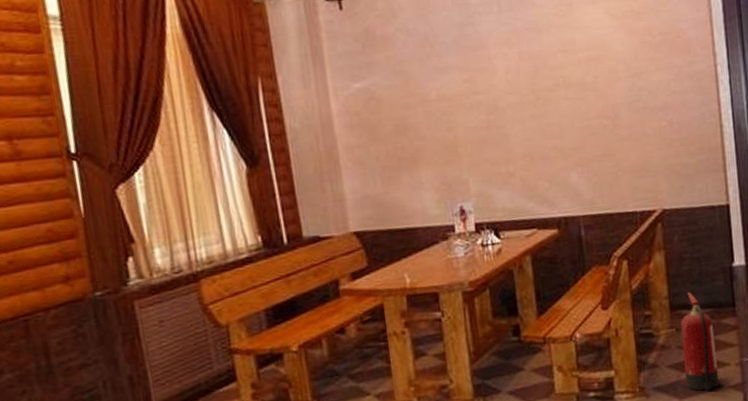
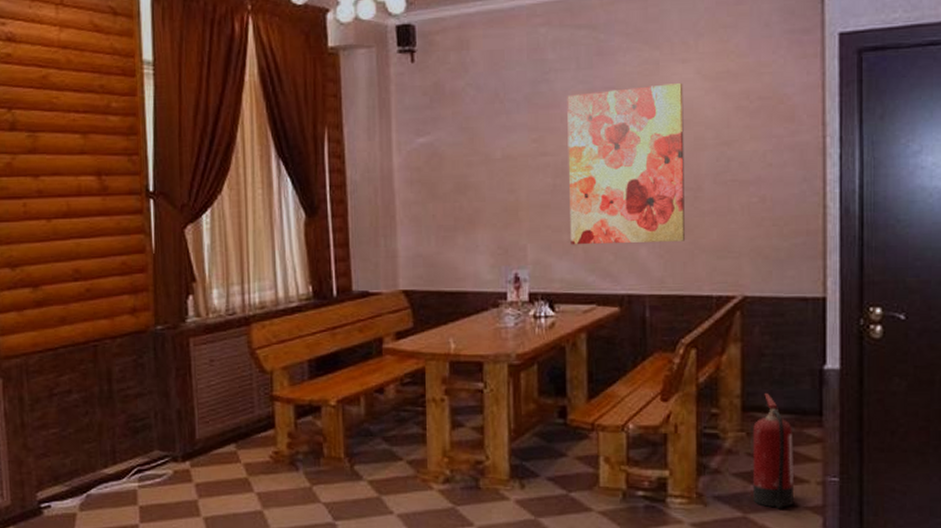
wall art: none [492,23,610,176] -> present [567,83,686,245]

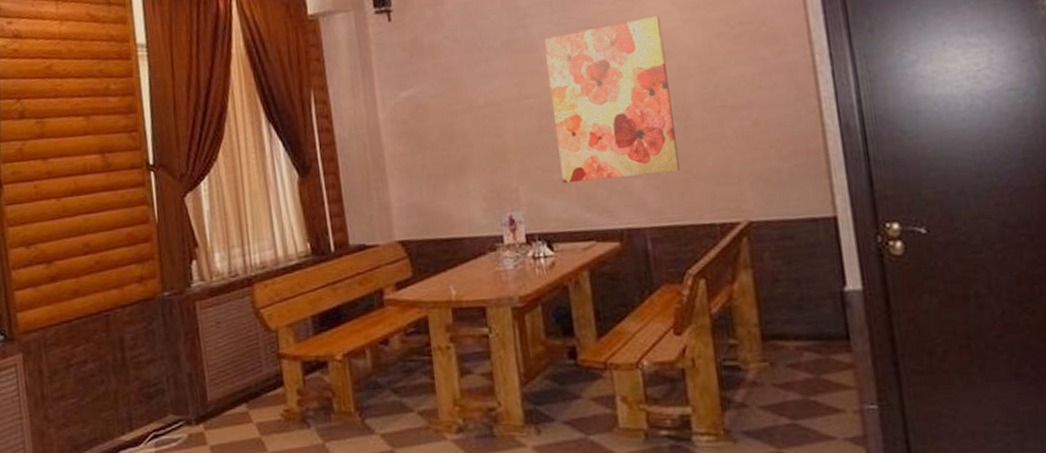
fire extinguisher: present [752,392,793,509] -> none [776,319,831,442]

